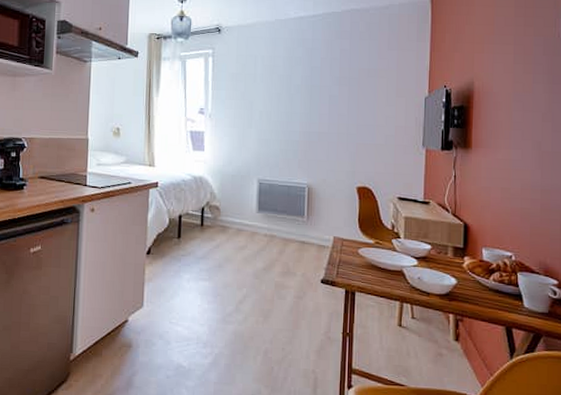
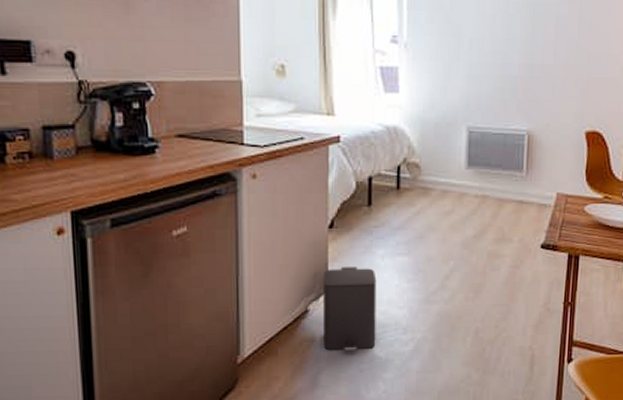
pedal bin: none [138,287,183,359] -> present [322,267,377,351]

